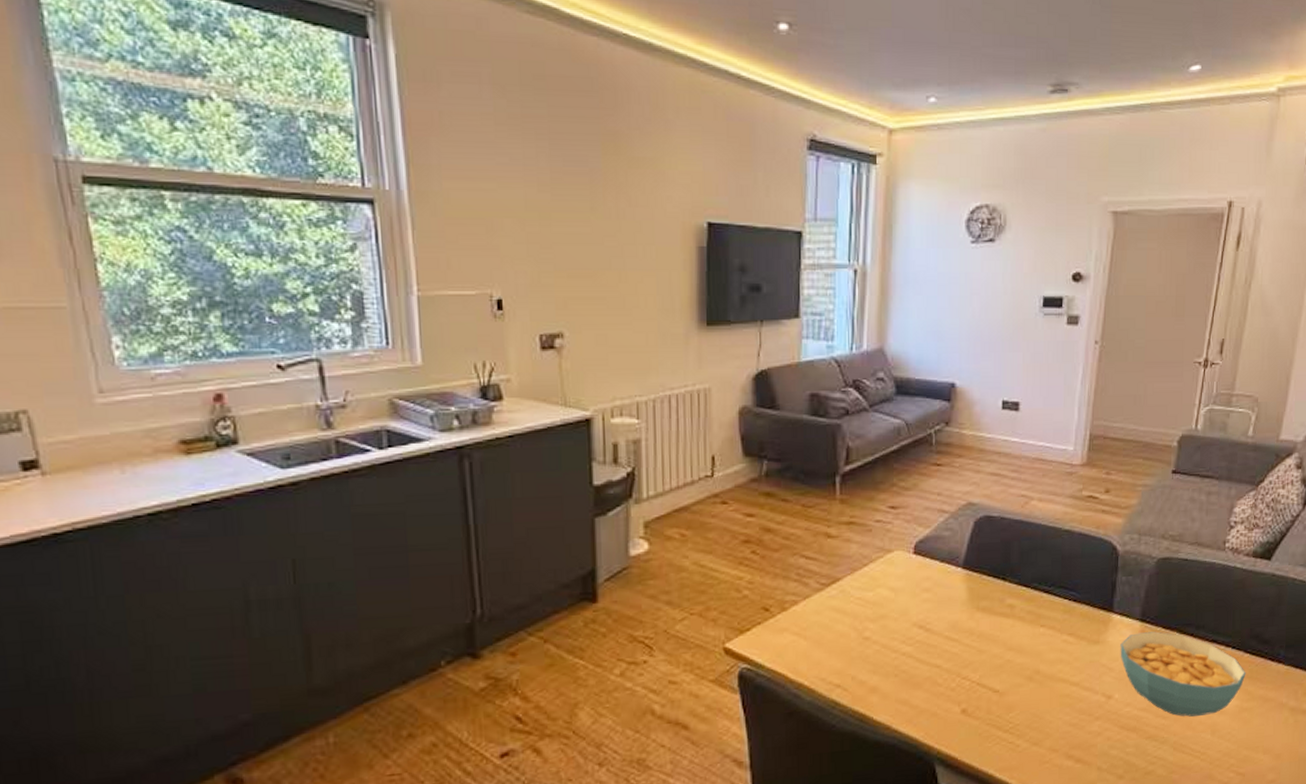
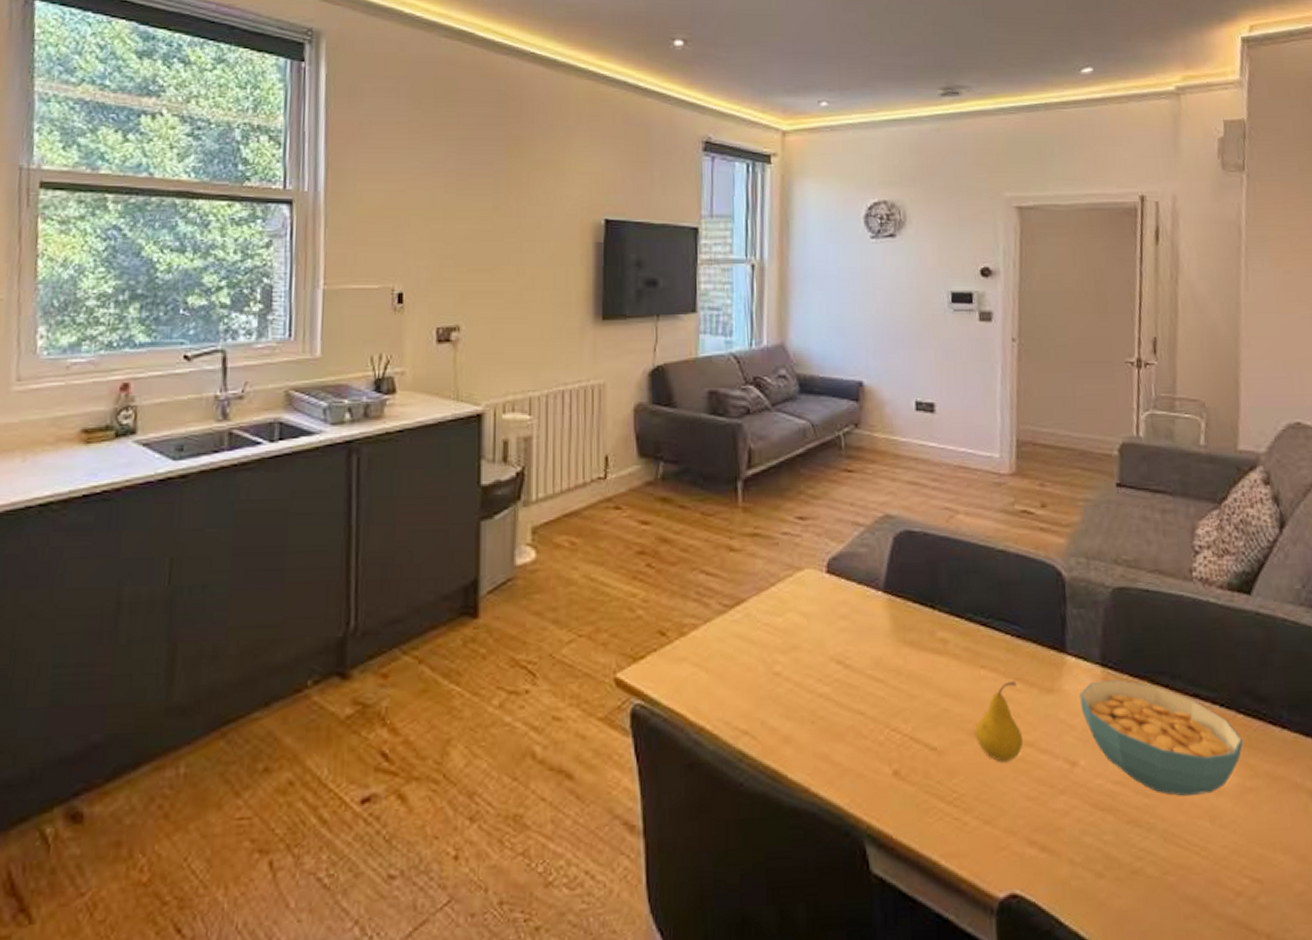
fruit: none [1031,636,1071,699] -> present [974,681,1024,763]

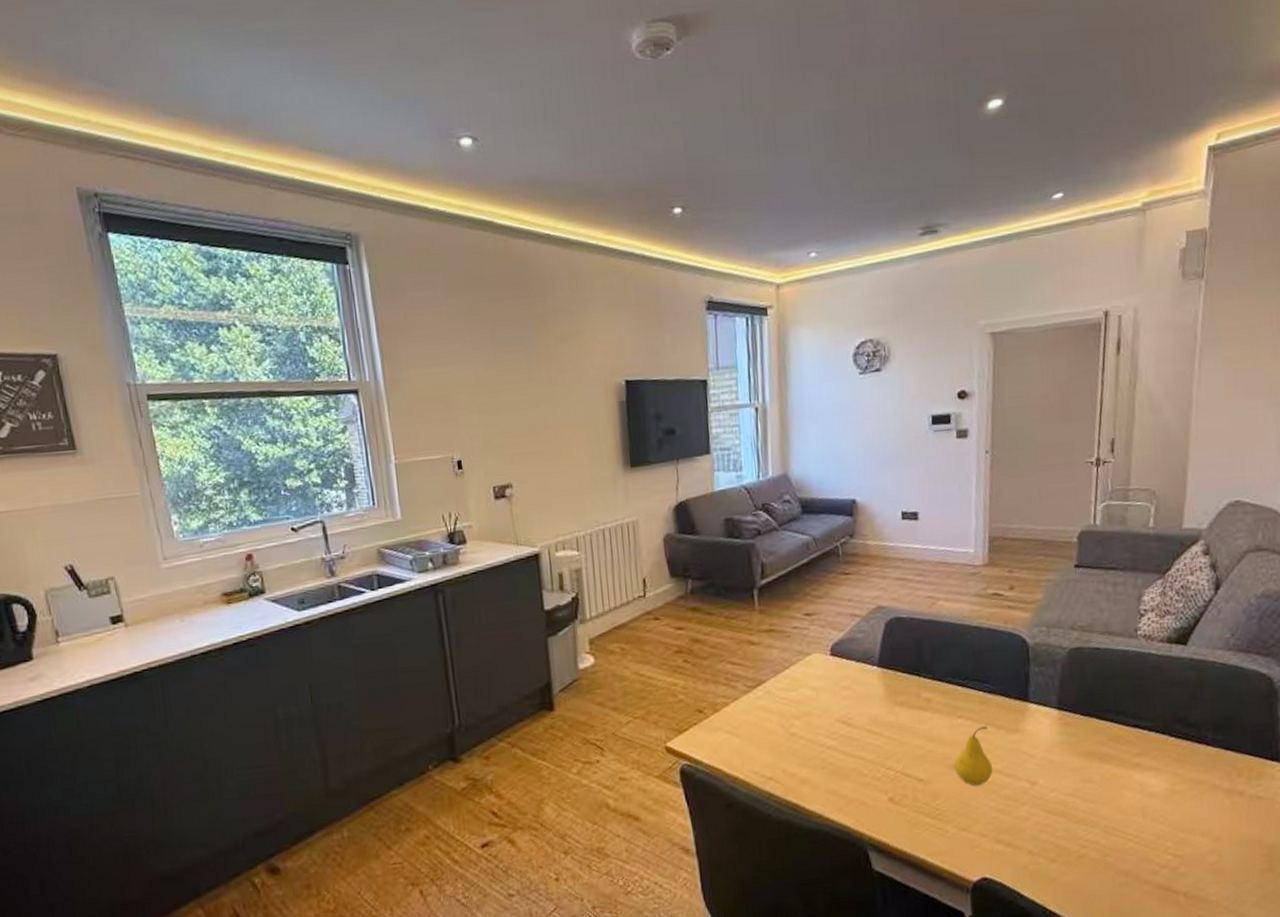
cereal bowl: present [1079,680,1244,796] -> none [1039,718,1174,801]

